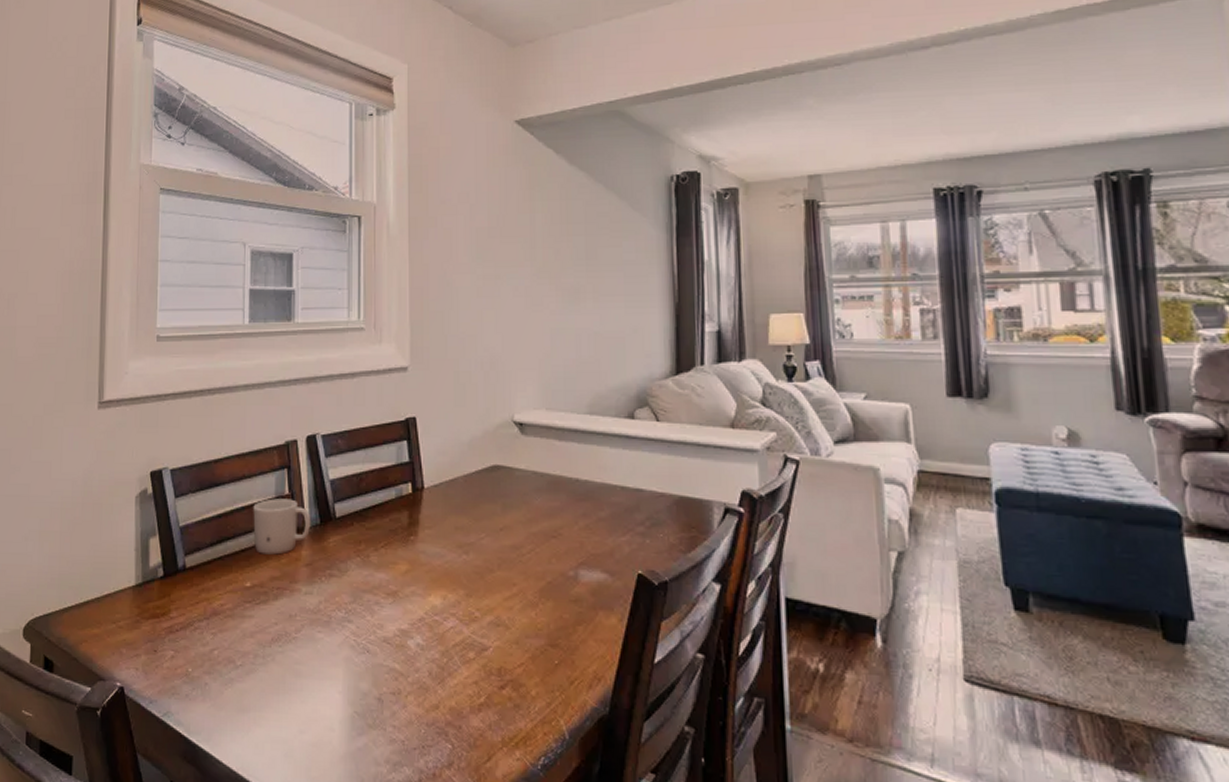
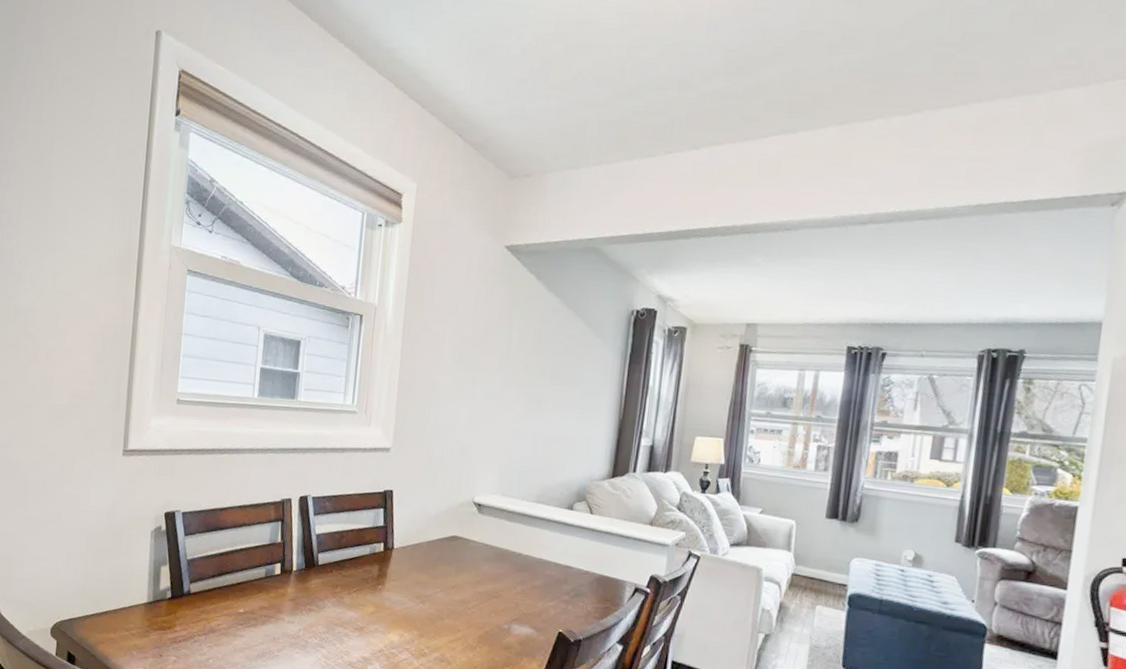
mug: present [253,498,310,555] -> none [249,544,297,590]

